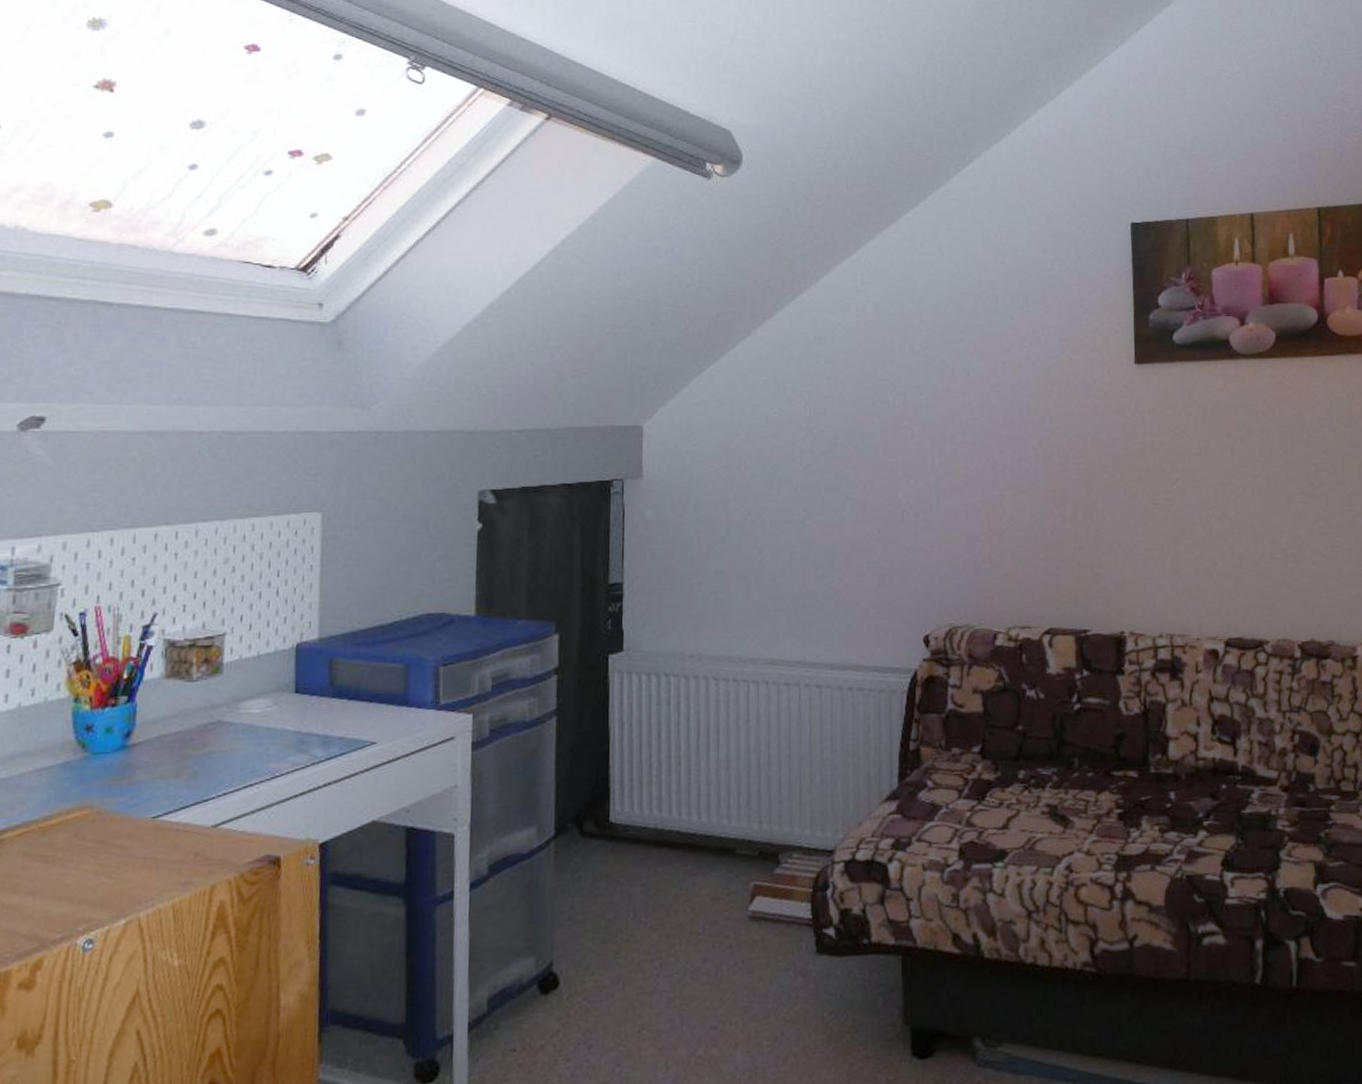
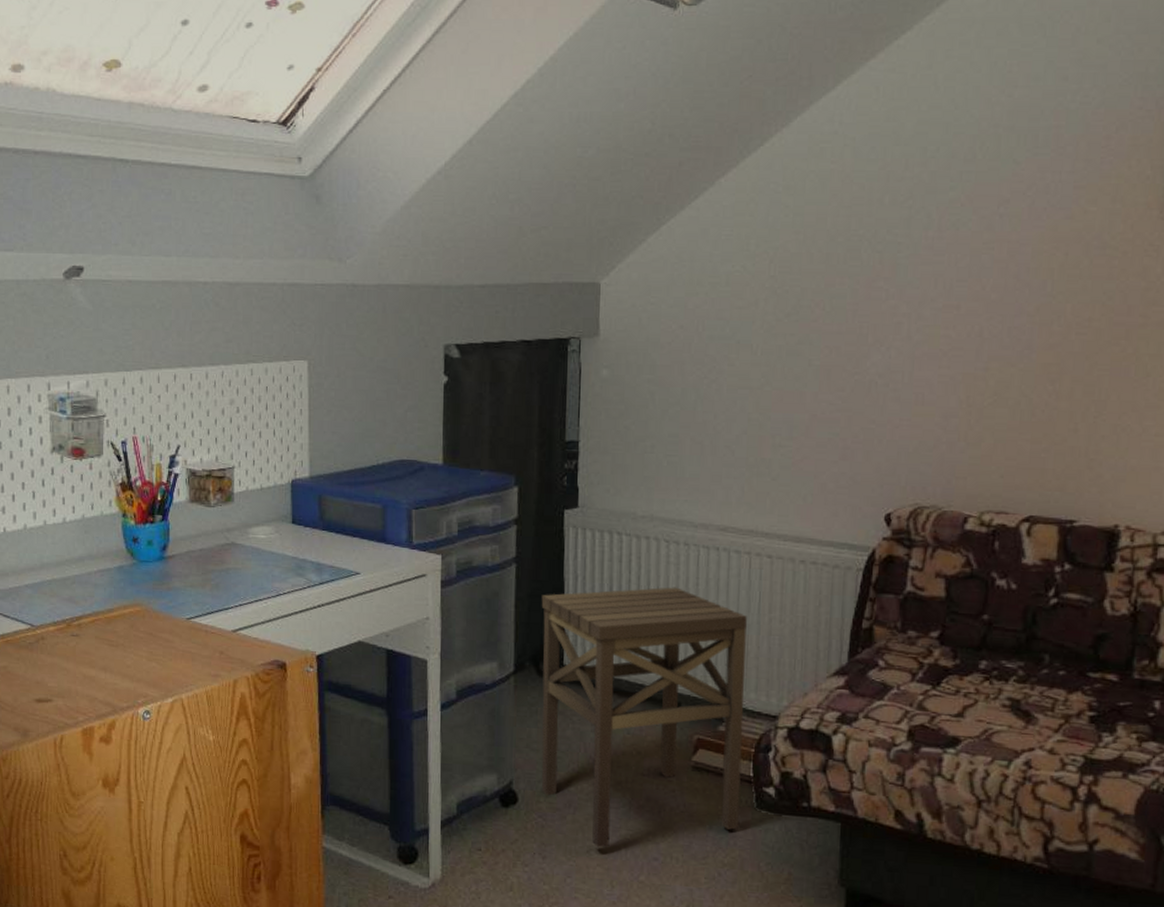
side table: none [584,726,800,1025] -> present [541,587,747,848]

